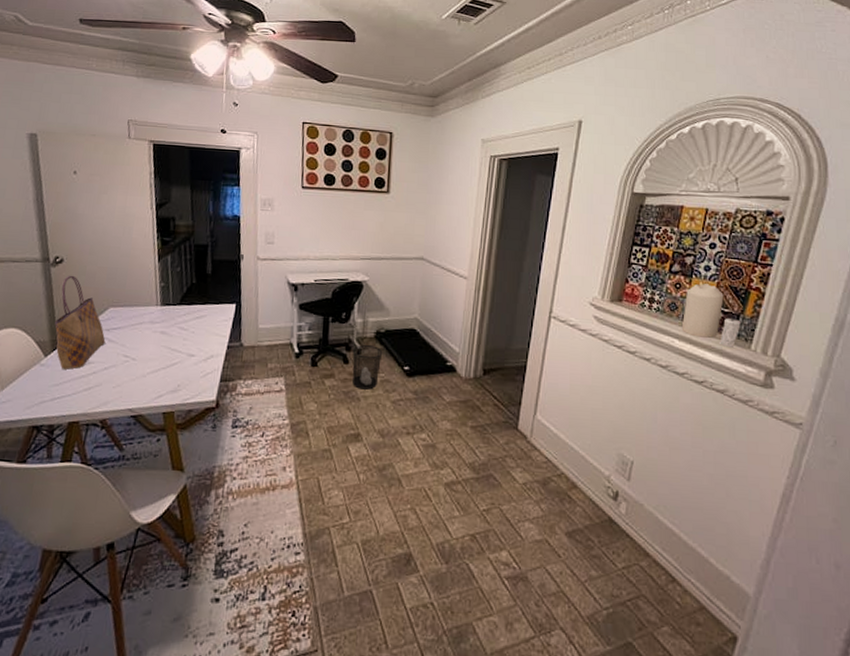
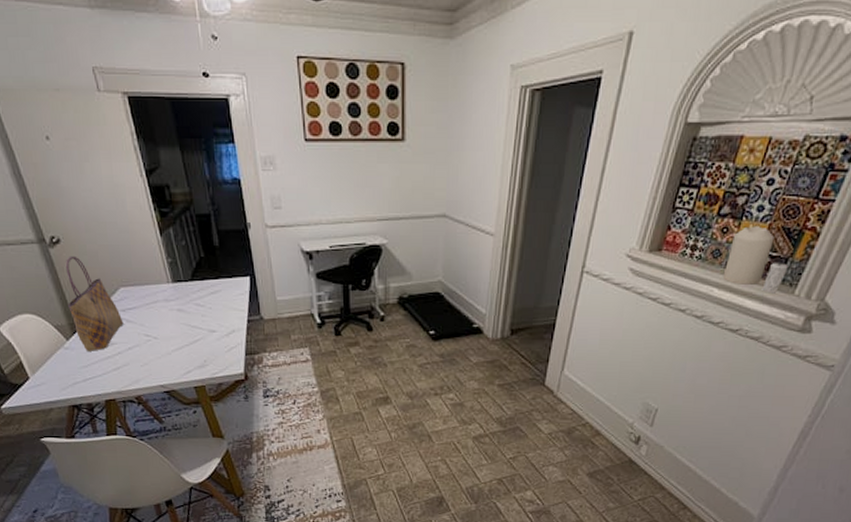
waste bin: present [352,345,383,390] -> none [375,312,407,355]

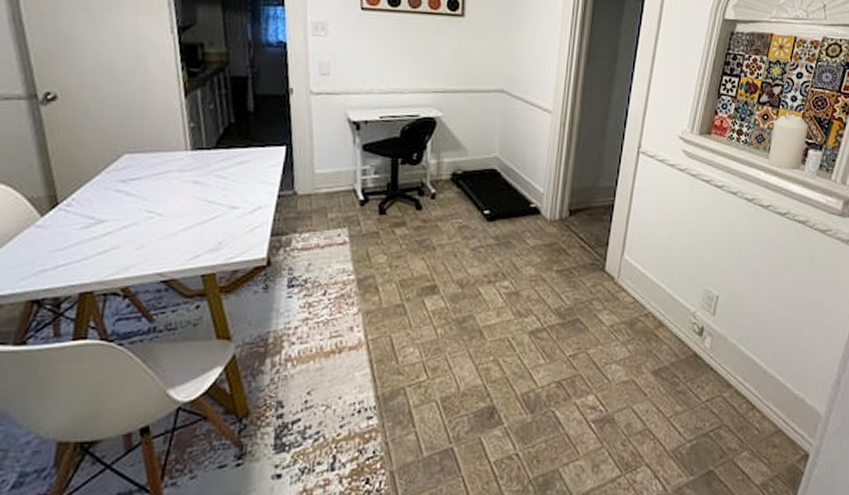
tote bag: present [65,255,124,351] -> none [51,115,122,230]

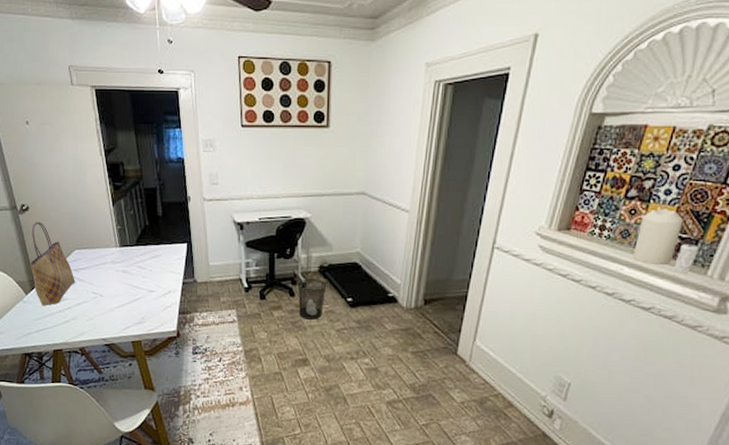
tote bag: none [51,115,122,230] -> present [30,221,75,305]
waste bin: none [426,188,461,237] -> present [298,279,327,320]

